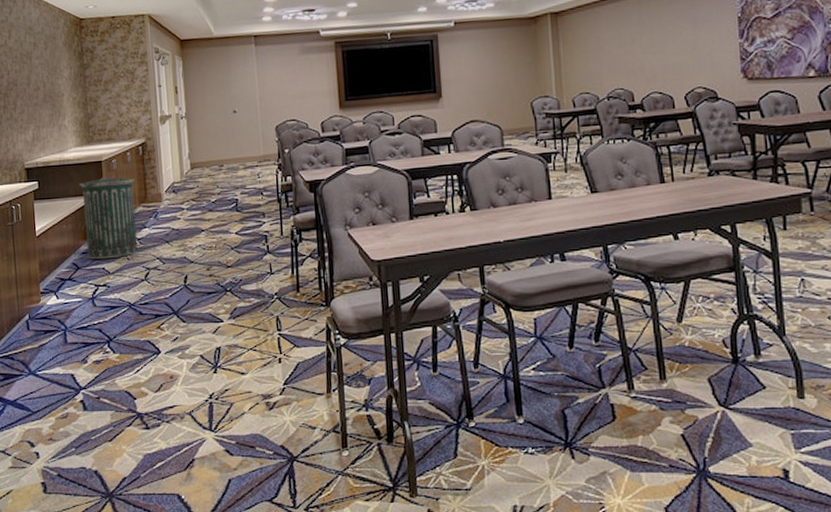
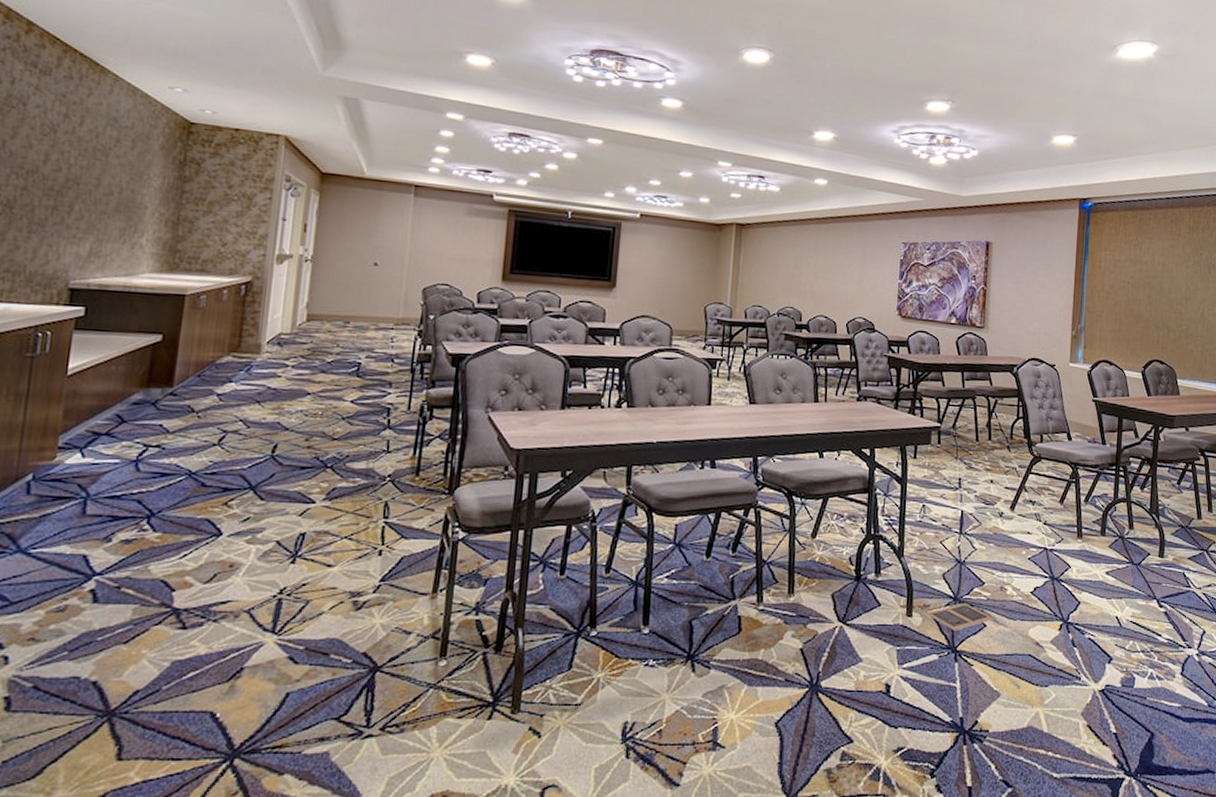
trash can: present [79,175,139,260] -> none [139,313,229,414]

